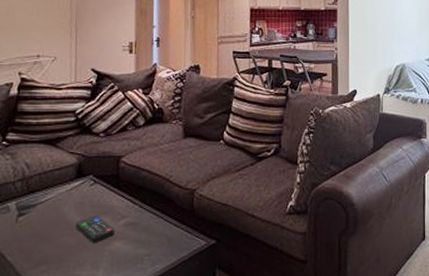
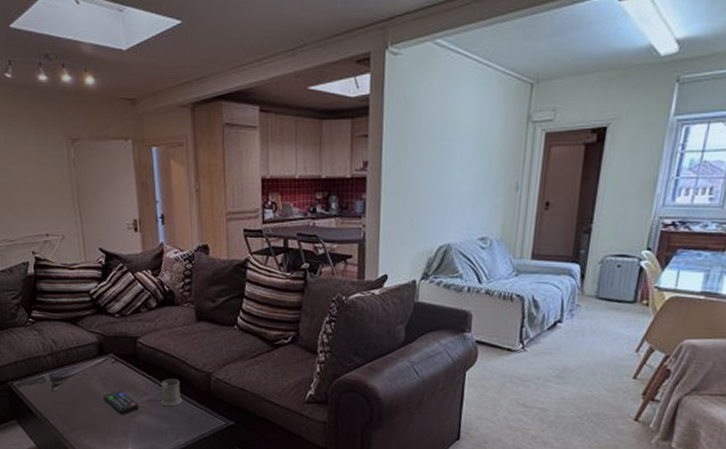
mug: none [139,198,163,230] -> present [160,379,182,407]

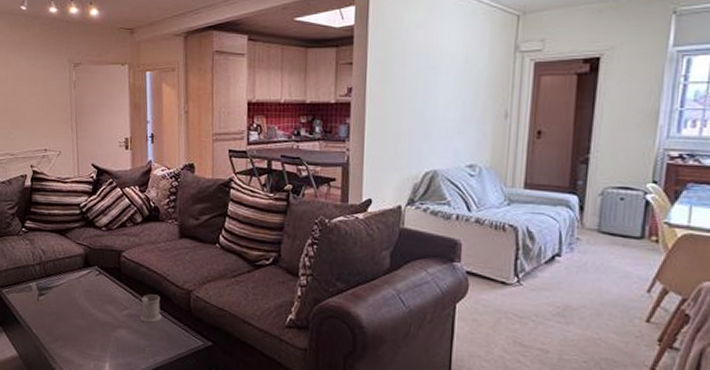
remote control: present [103,390,139,415] -> none [85,303,119,329]

